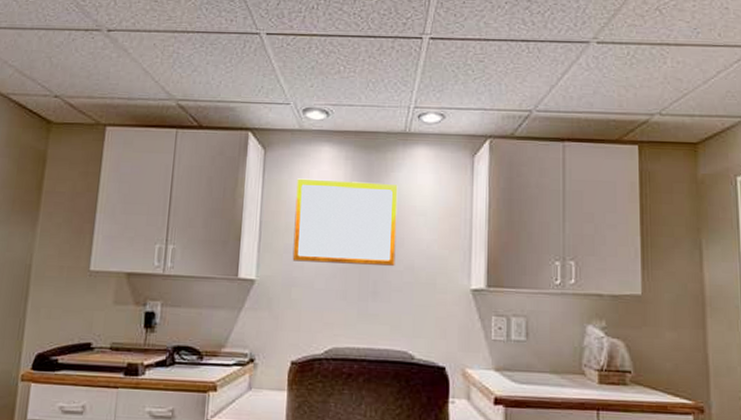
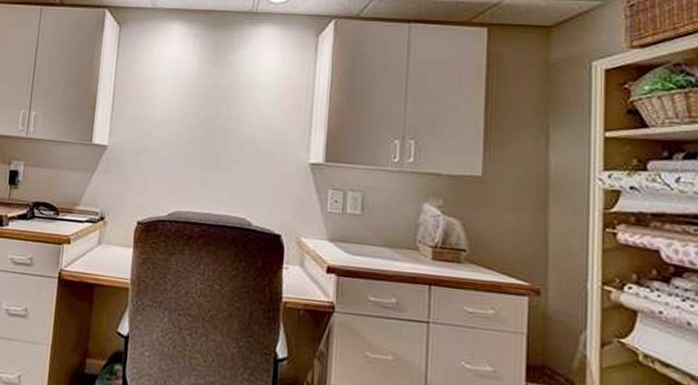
writing board: present [292,178,398,267] -> none [141,53,243,139]

